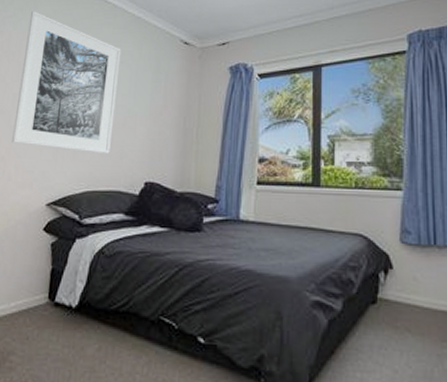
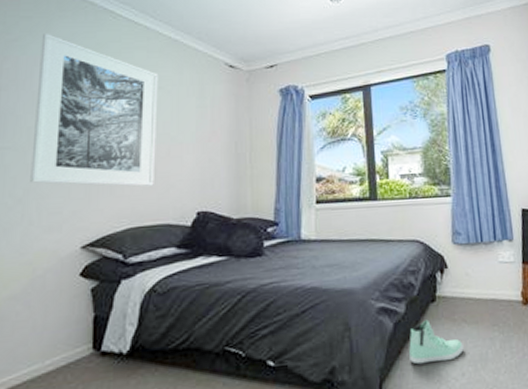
sneaker: none [343,322,405,372] -> present [409,319,464,365]

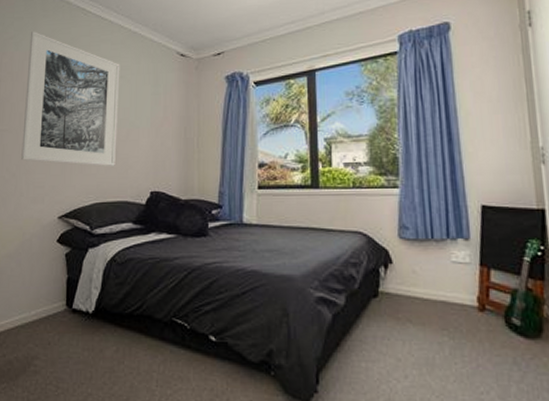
sneaker: present [409,319,464,365] -> none [348,314,408,361]

